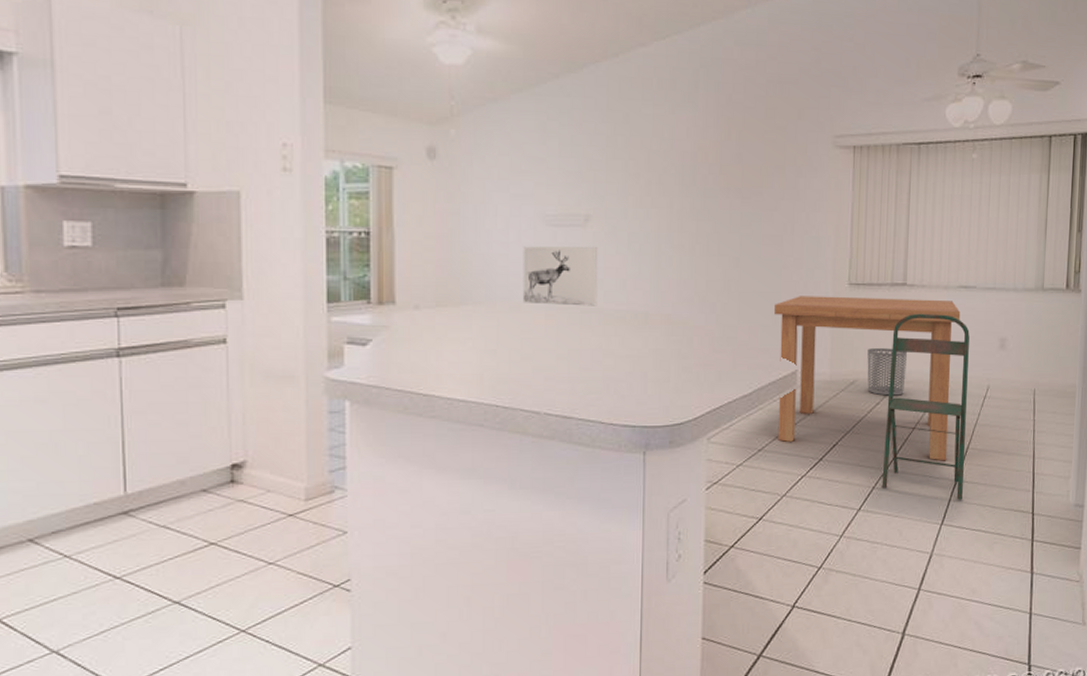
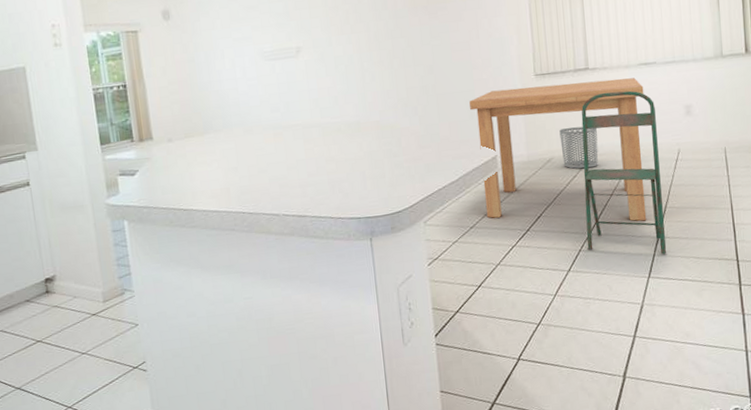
wall art: present [522,246,598,306] -> none [248,72,316,126]

